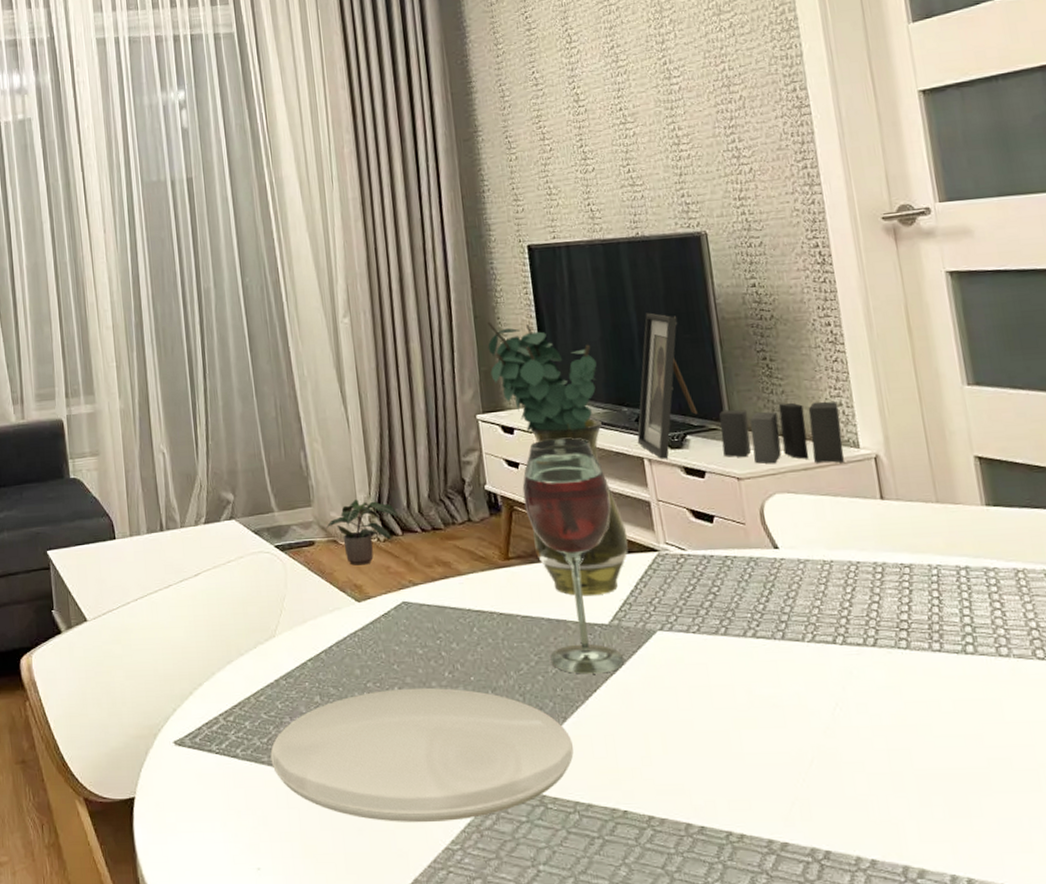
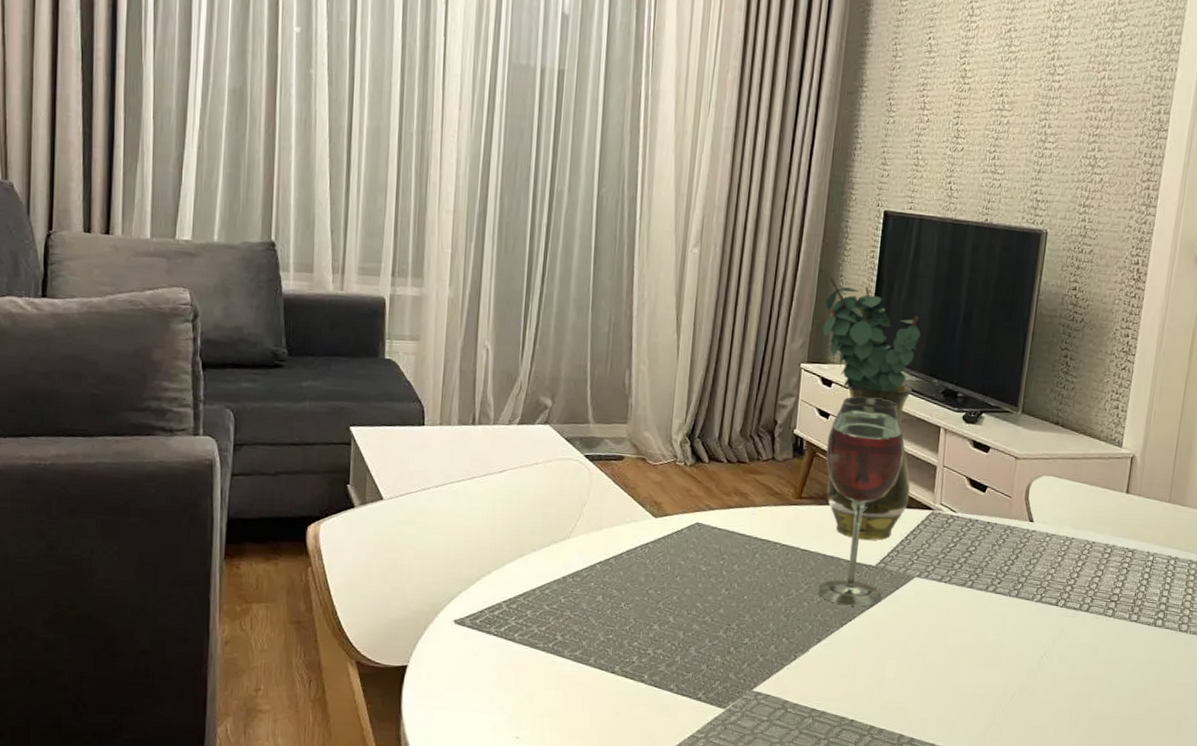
plate: present [270,687,574,822] -> none [546,598,821,714]
potted plant: present [326,499,398,565] -> none [638,424,708,485]
picture frame: present [637,312,698,459] -> none [939,296,1002,431]
speaker: present [719,401,844,464] -> none [1009,396,1115,457]

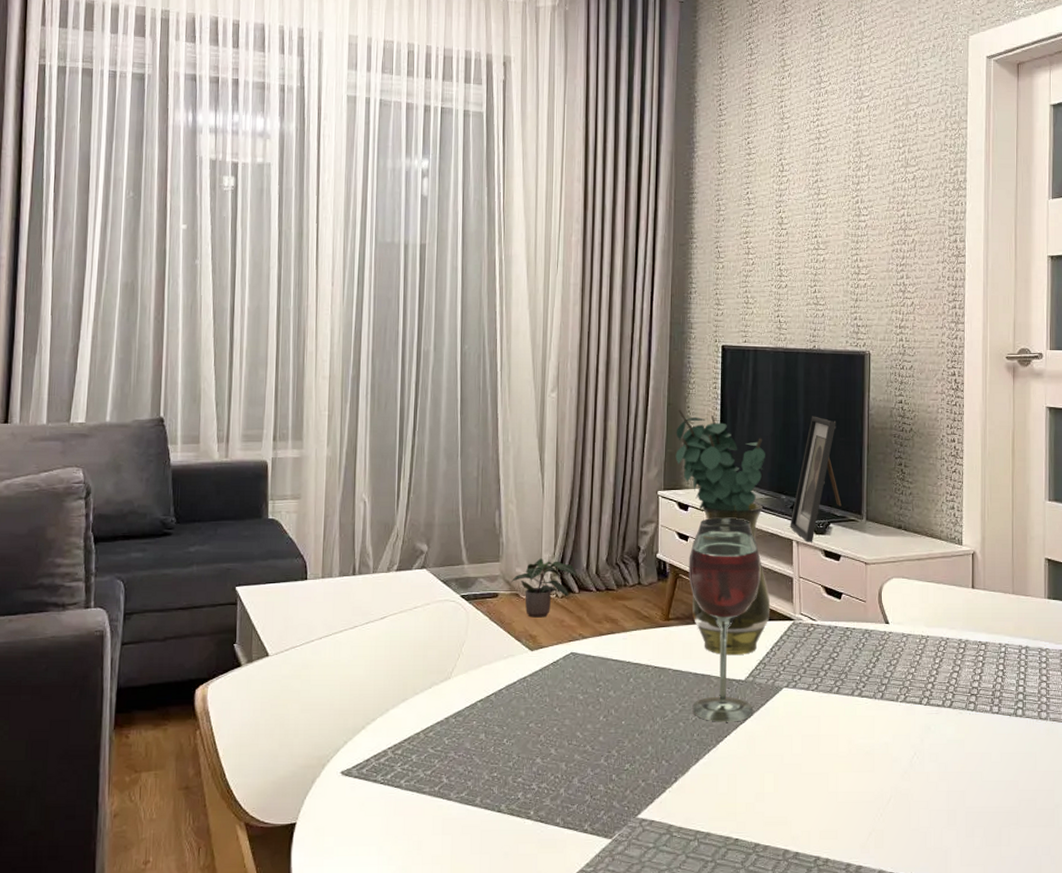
potted plant: none [638,424,708,485] -> present [511,558,577,618]
picture frame: none [939,296,1002,431] -> present [790,416,842,542]

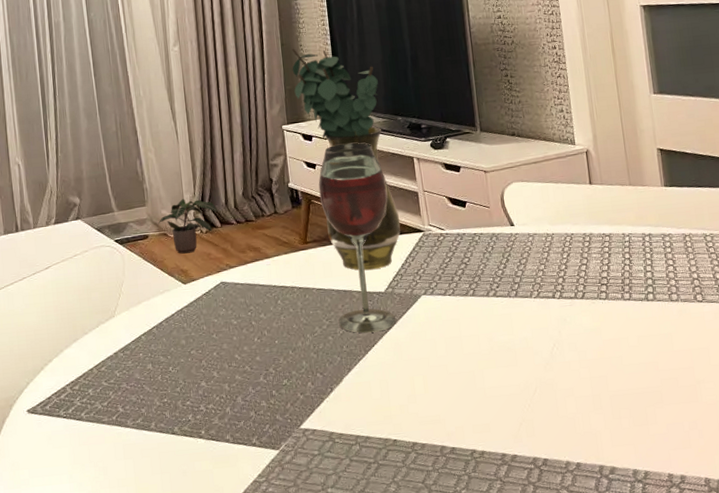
picture frame: present [790,416,842,542] -> none [409,40,456,158]

